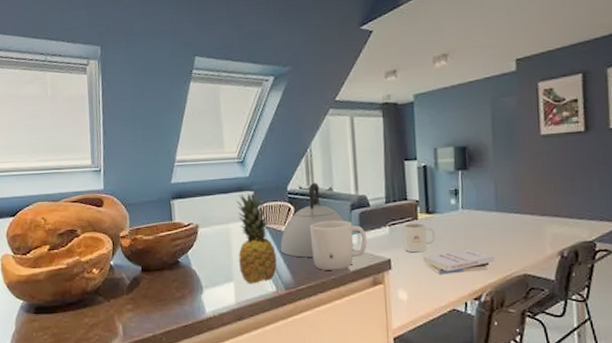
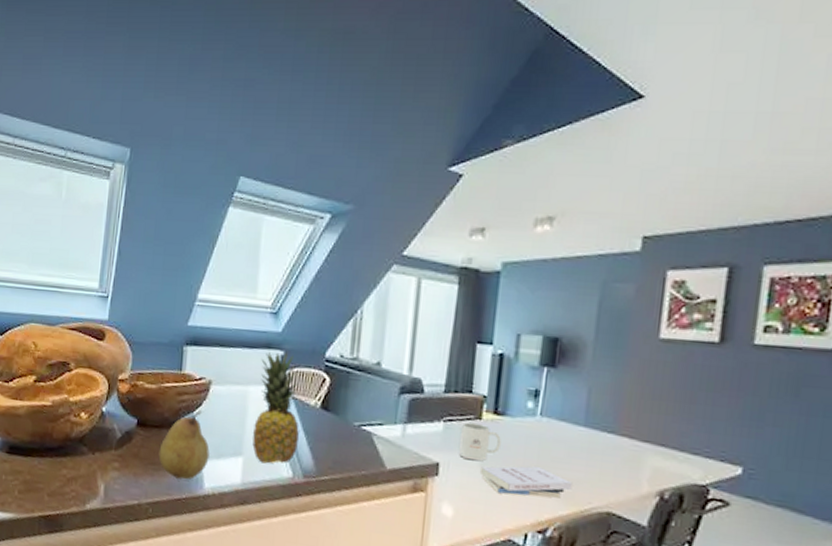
fruit: none [163,250,206,309] -> present [159,410,210,480]
kettle: present [280,183,354,258] -> none [305,352,397,444]
mug: present [309,220,368,271] -> none [342,401,415,466]

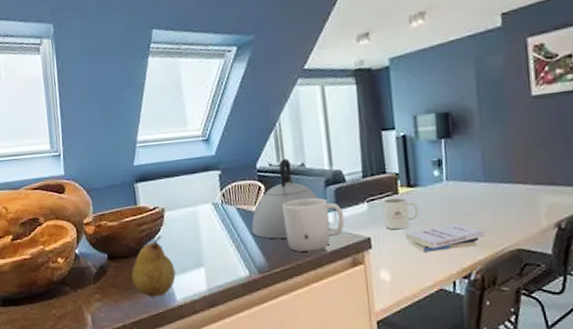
fruit: present [252,351,299,464] -> none [203,170,249,269]
kettle: none [305,352,397,444] -> present [251,159,330,239]
mug: none [342,401,415,466] -> present [281,197,345,253]

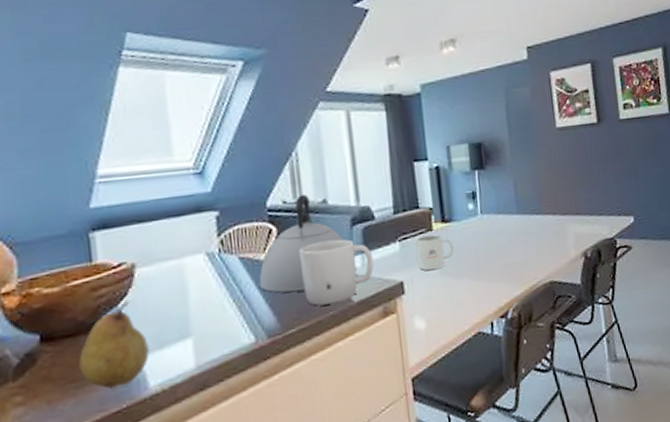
books: present [405,223,485,252] -> none [440,258,520,294]

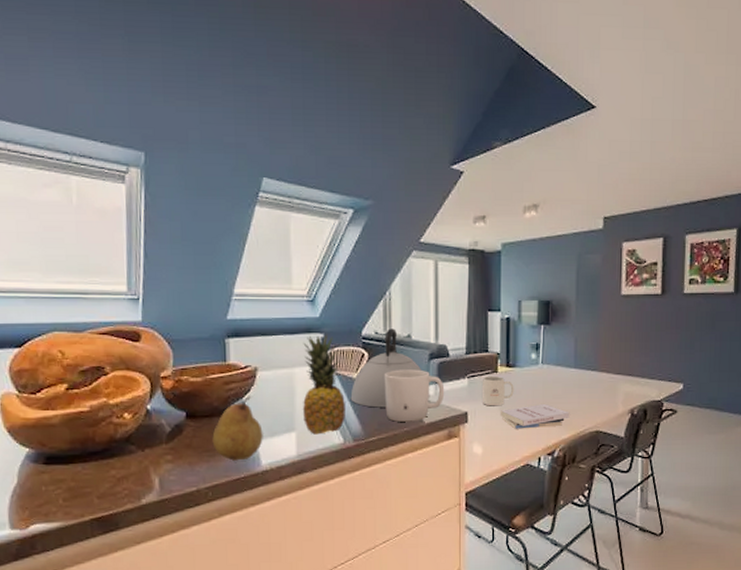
fruit: none [193,211,255,338] -> present [302,334,345,435]
books: none [440,258,520,294] -> present [500,403,570,429]

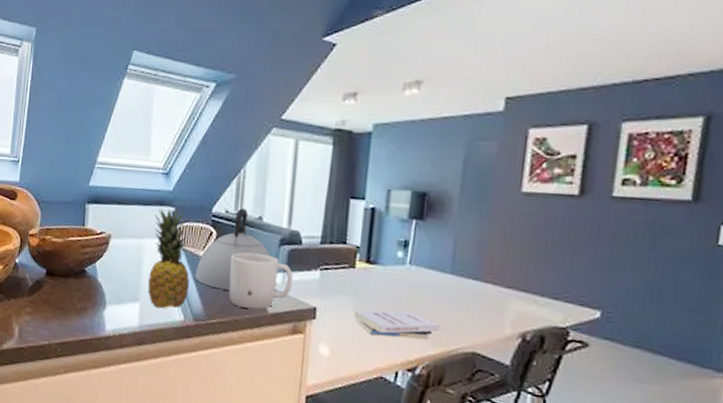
fruit: present [212,396,263,461] -> none [65,261,110,323]
mug: present [481,375,514,406] -> none [333,270,373,306]

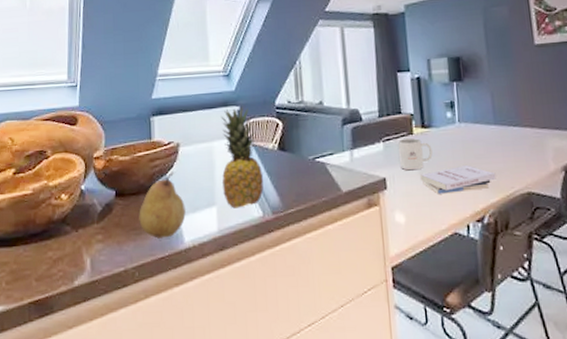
fruit: none [65,261,110,323] -> present [139,172,186,239]
kettle: present [195,208,277,291] -> none [267,96,346,178]
mug: present [228,252,294,310] -> none [298,136,361,193]
mug: none [333,270,373,306] -> present [397,138,433,171]

